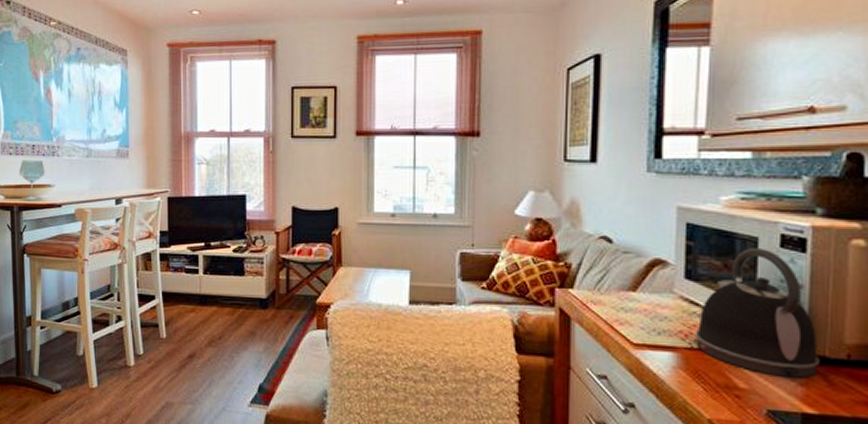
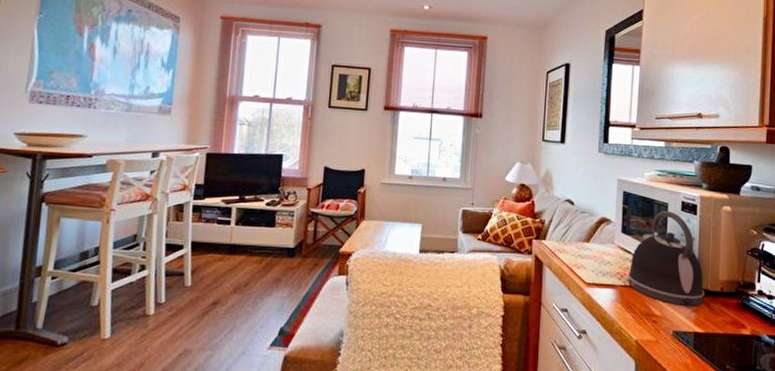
wine glass: present [19,160,45,200] -> none [47,109,79,150]

